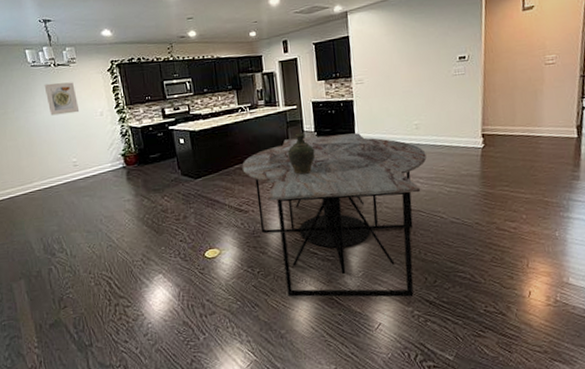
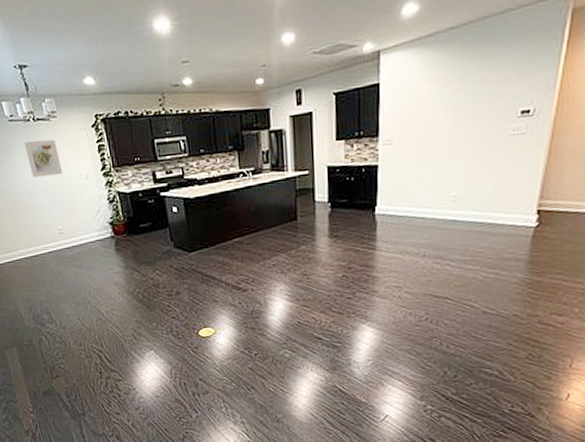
dining table: present [242,133,427,298] -> none [241,205,462,391]
ceramic jug: present [287,132,316,175] -> none [294,203,327,252]

